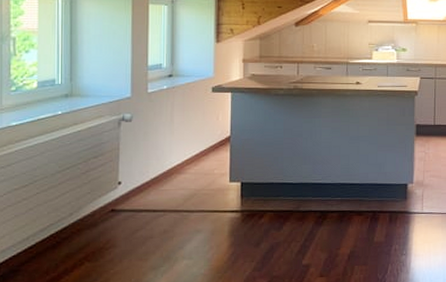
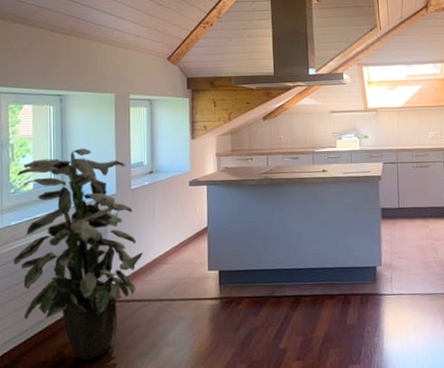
indoor plant: none [13,45,160,271] -> present [13,148,144,360]

